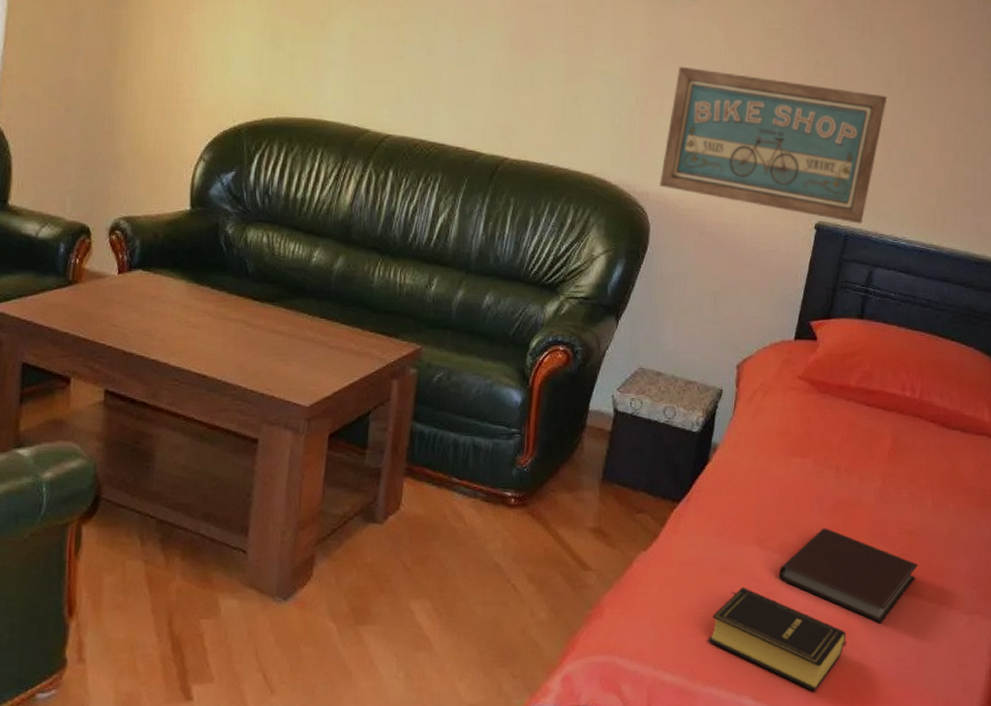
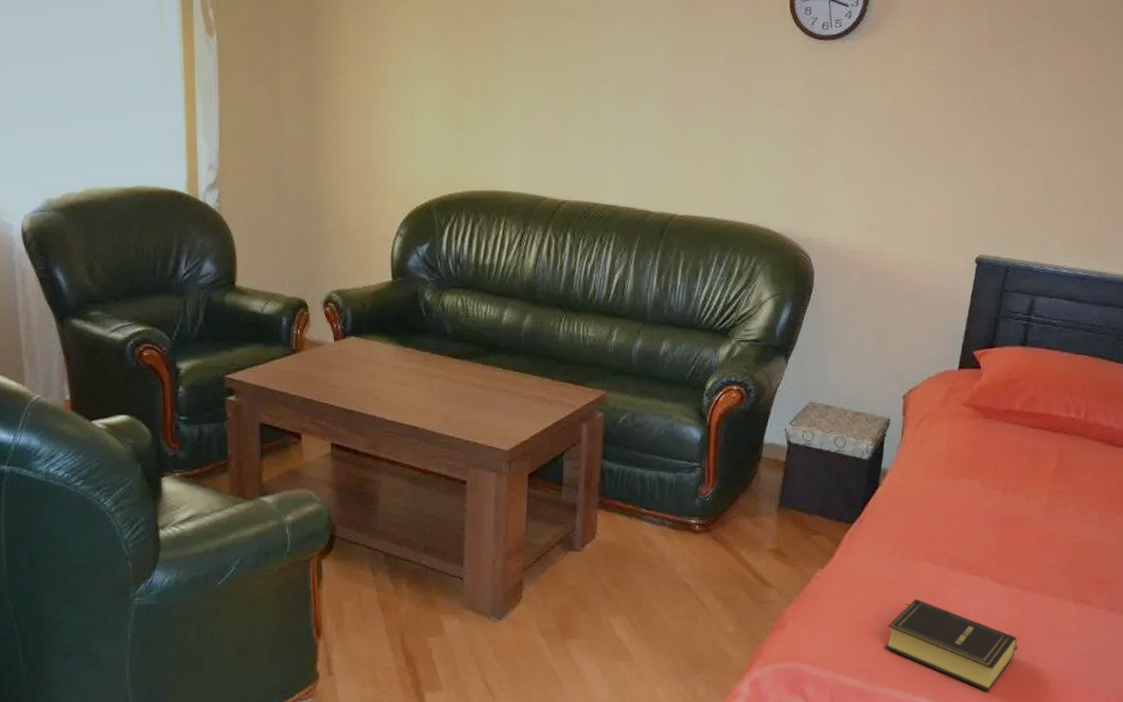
wall art: present [660,66,887,224] -> none [822,115,1046,255]
notebook: present [779,528,919,623] -> none [951,543,1087,629]

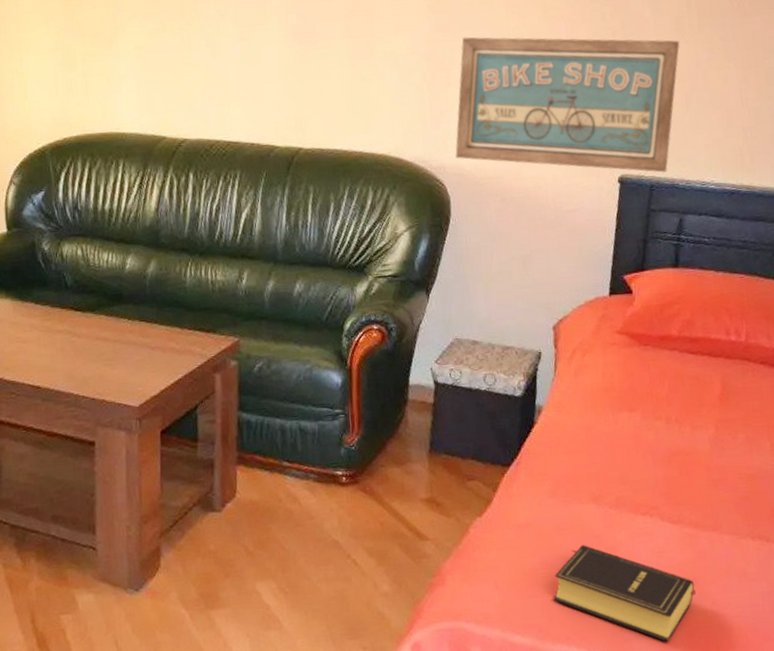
wall art: none [822,115,1046,255] -> present [455,37,680,173]

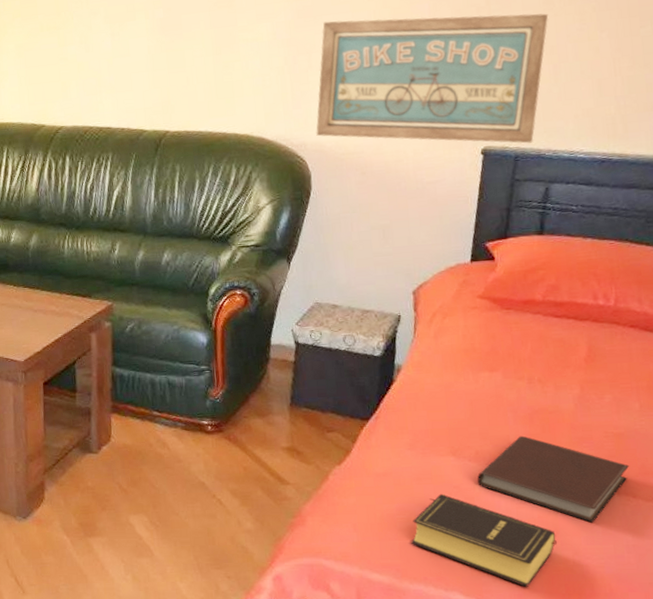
notebook: none [618,479,763,570] -> present [477,435,630,523]

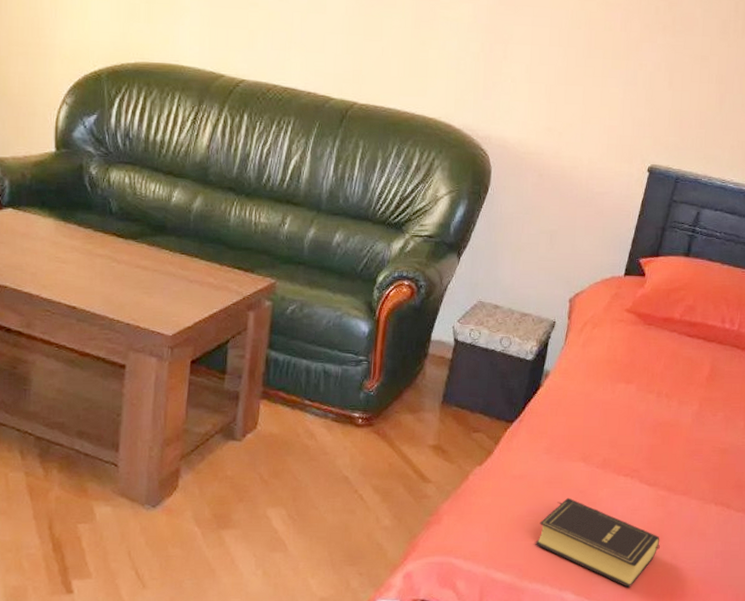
wall art: present [316,13,549,144] -> none [502,13,723,167]
notebook: present [477,435,630,523] -> none [601,446,729,530]

